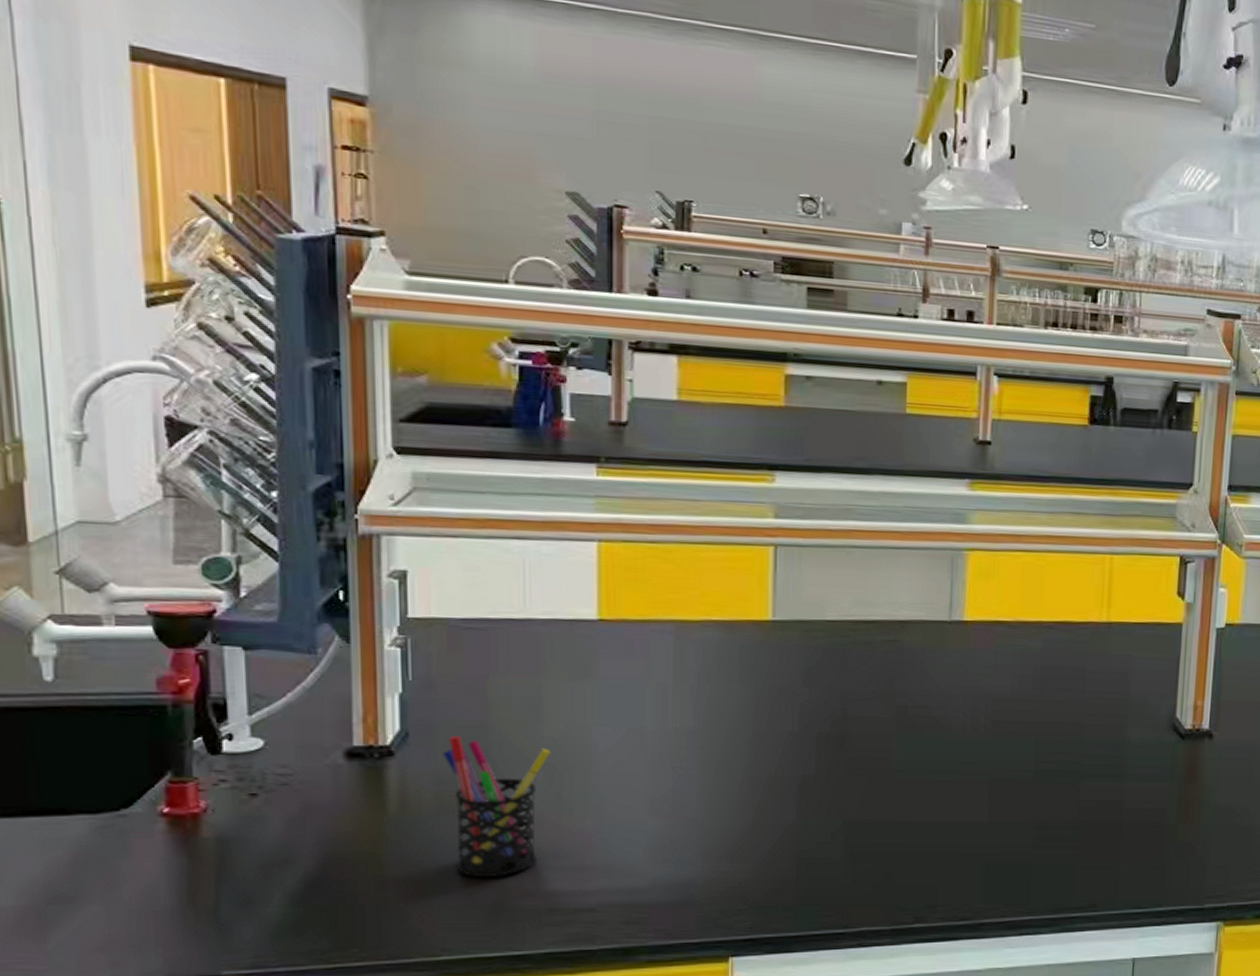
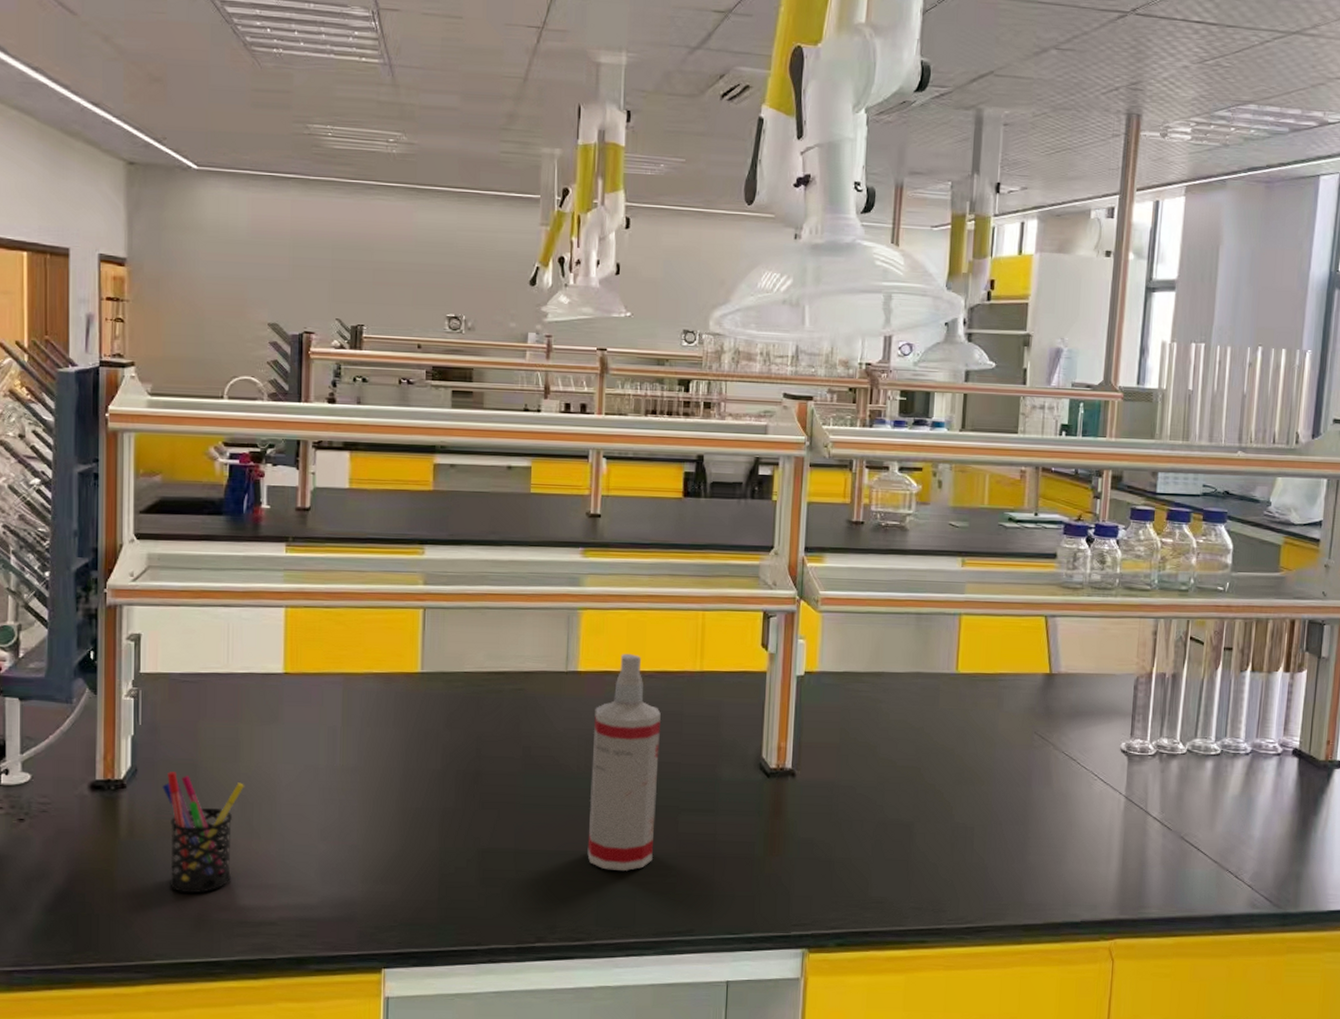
spray bottle: none [974,602,1062,842] -> present [587,654,662,871]

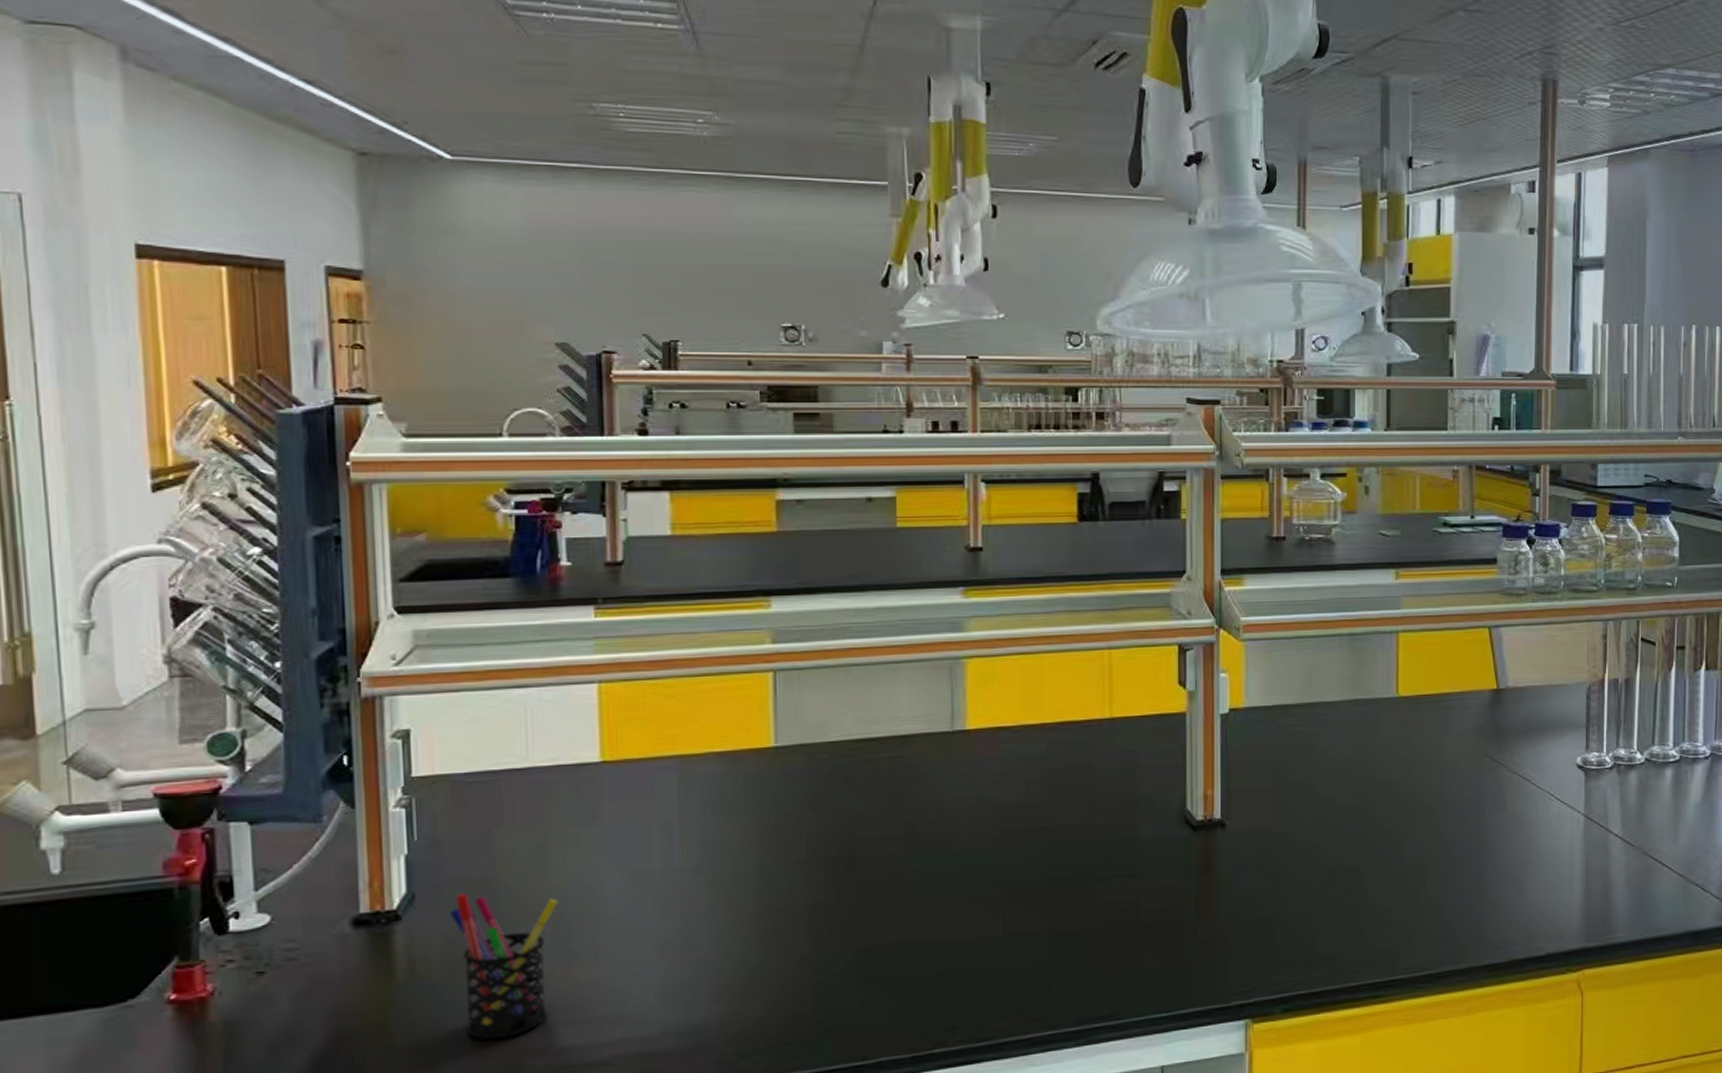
spray bottle: present [587,654,662,871] -> none [988,705,1068,955]

